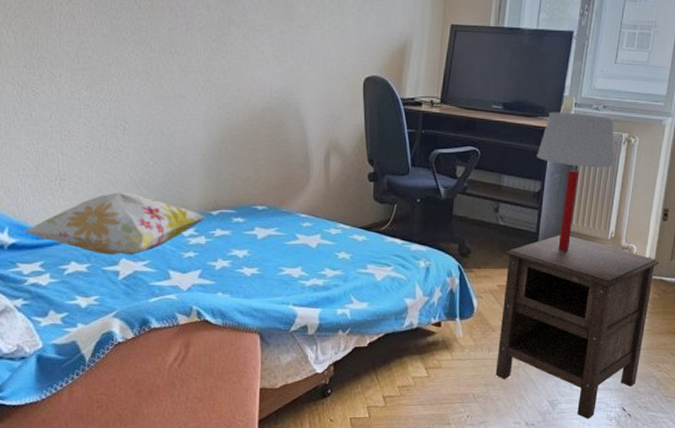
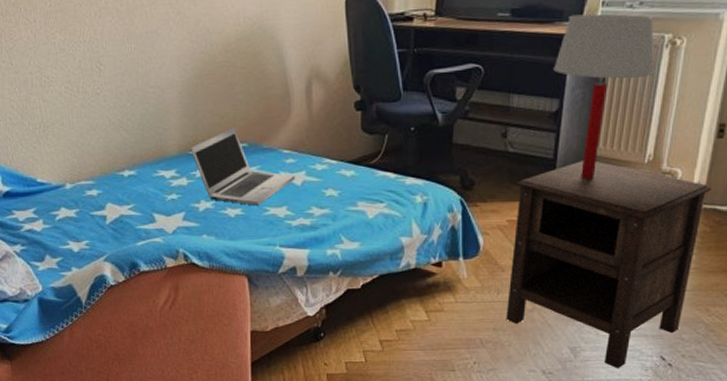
decorative pillow: present [24,192,207,255] -> none [16,136,187,200]
laptop: none [210,191,311,266] -> present [189,128,296,206]

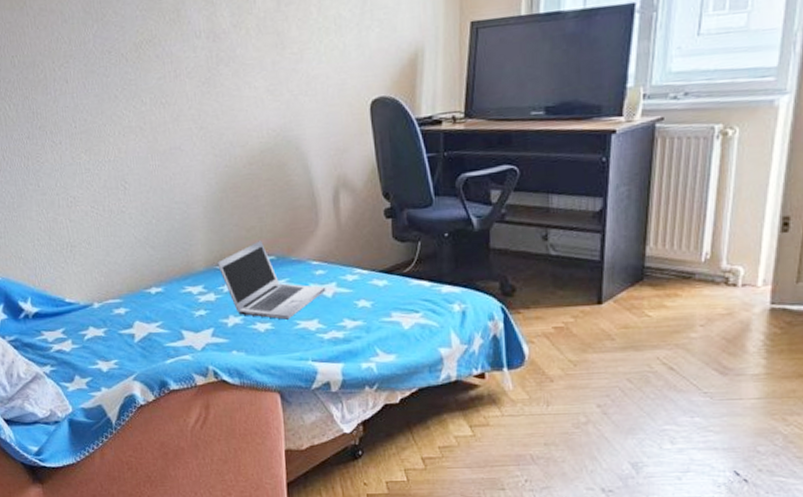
nightstand: present [506,161,712,369] -> none [557,261,780,486]
table lamp: present [553,13,655,179] -> none [594,106,705,281]

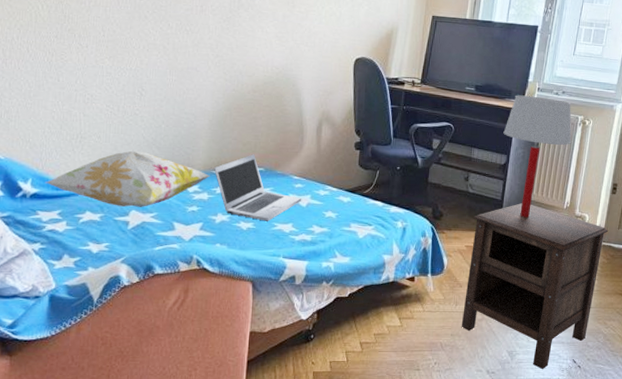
decorative pillow: none [44,253,214,318] -> present [45,150,210,207]
nightstand: none [557,261,780,486] -> present [461,203,609,370]
table lamp: none [594,106,705,281] -> present [503,95,572,218]

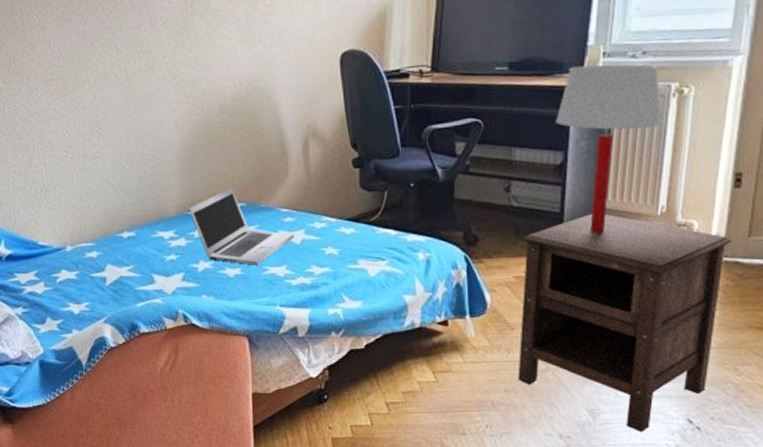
decorative pillow: present [45,150,210,207] -> none [18,198,185,262]

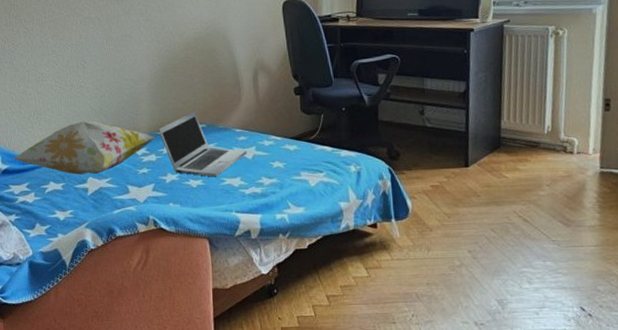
decorative pillow: none [18,198,185,262] -> present [13,120,156,175]
nightstand: present [517,214,732,433] -> none [436,133,607,320]
table lamp: present [555,64,662,233] -> none [458,11,544,149]

